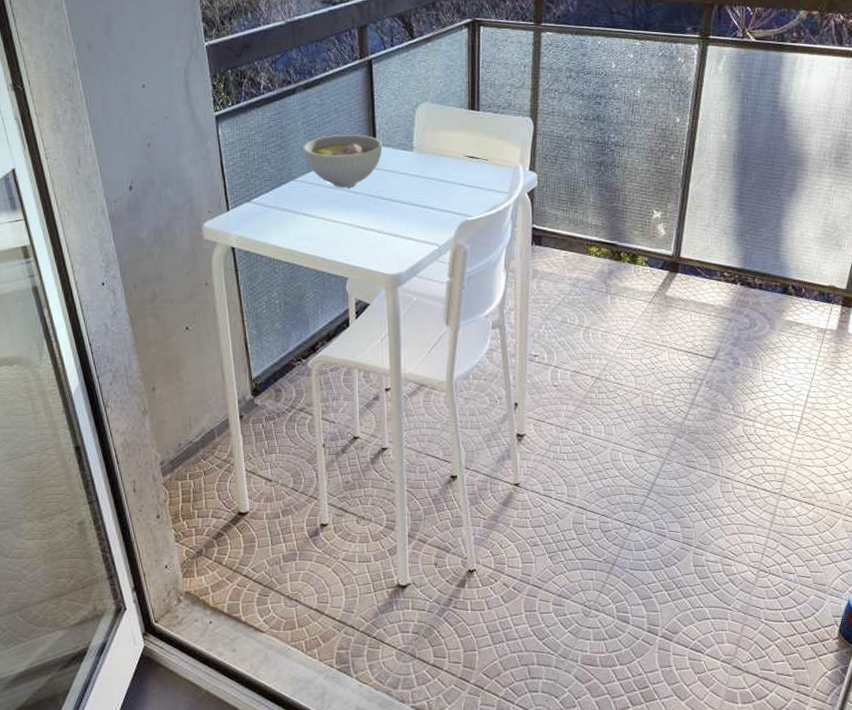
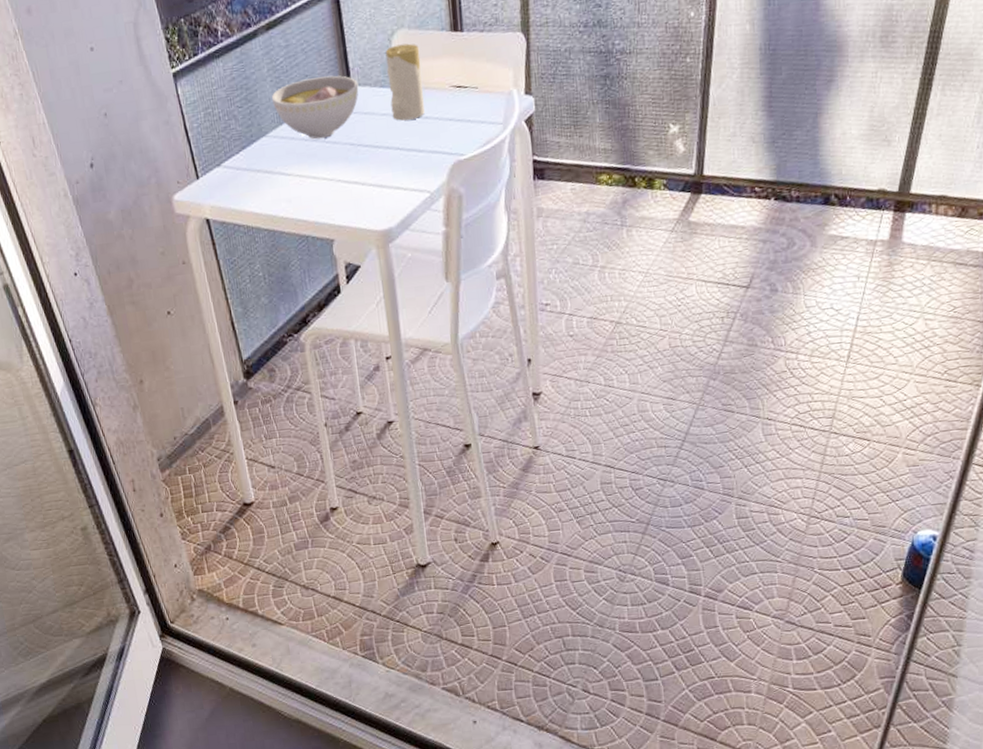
candle: none [409,115,440,181] -> present [385,43,425,121]

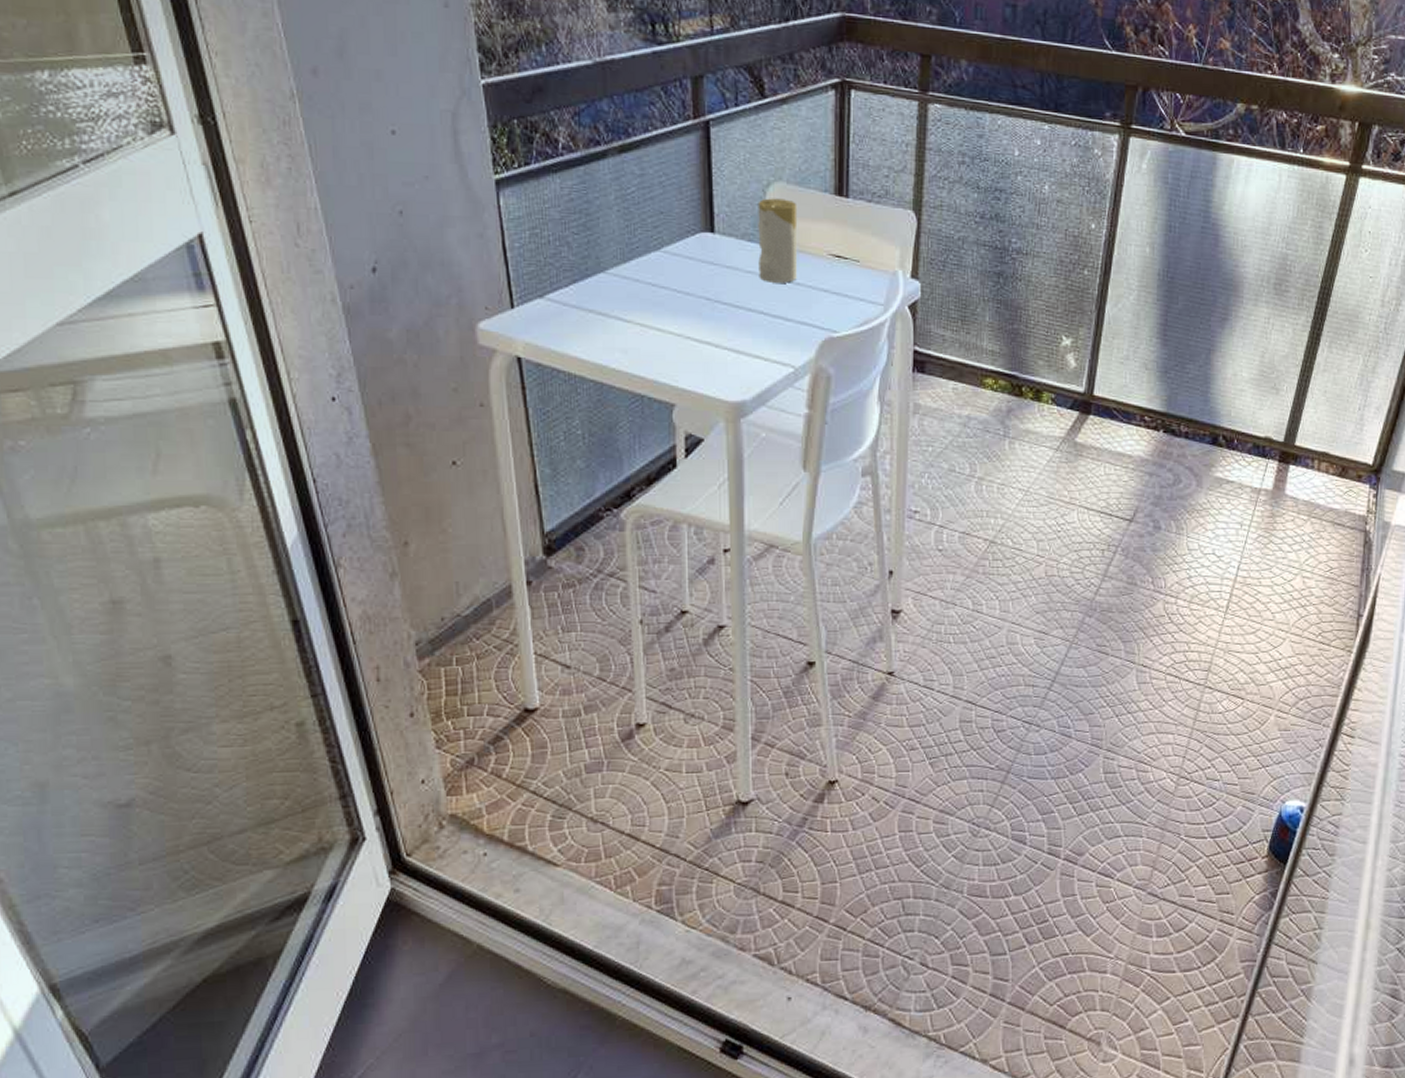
bowl: present [271,75,359,140] -> none [616,216,723,287]

